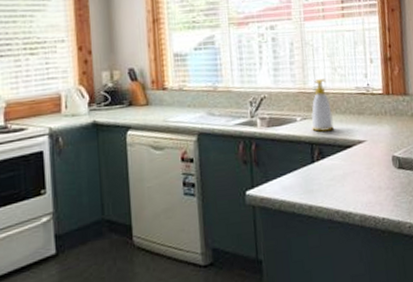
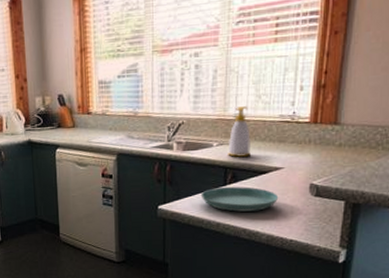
saucer: none [289,163,366,192] -> present [201,187,279,212]

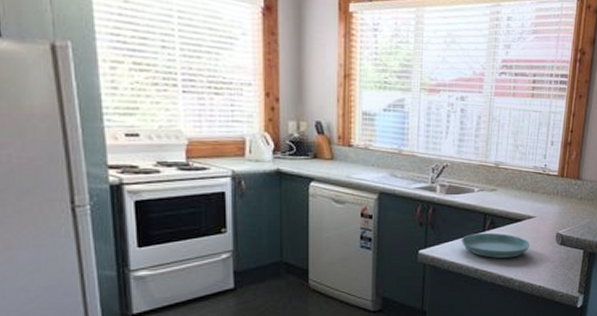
soap bottle: present [228,106,251,158] -> none [487,155,508,205]

